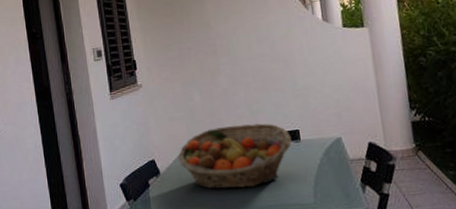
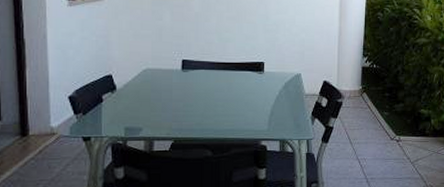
fruit basket: present [177,123,292,190] -> none [137,51,255,111]

